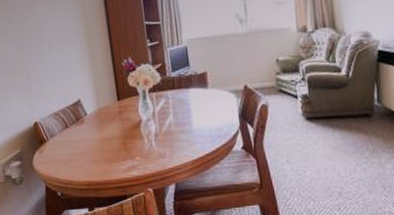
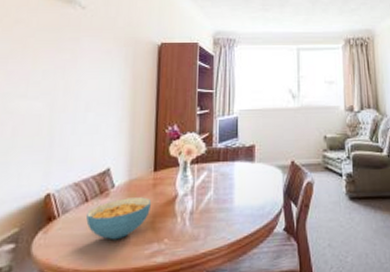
cereal bowl: none [69,123,121,158] -> present [86,197,152,240]

